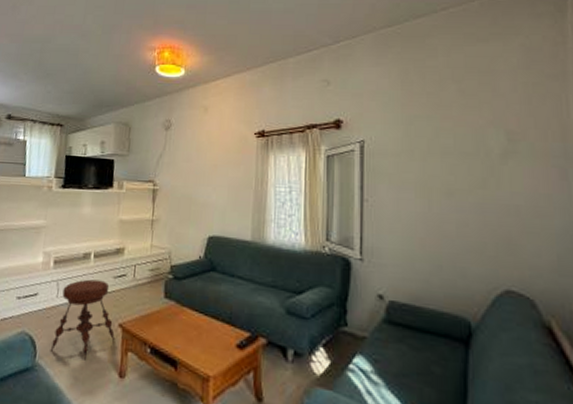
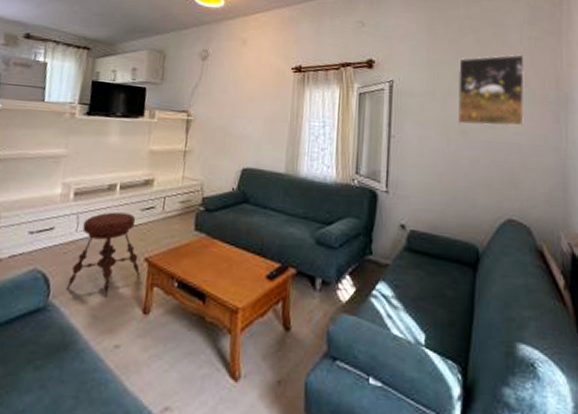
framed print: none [438,103,523,186] -> present [457,54,526,127]

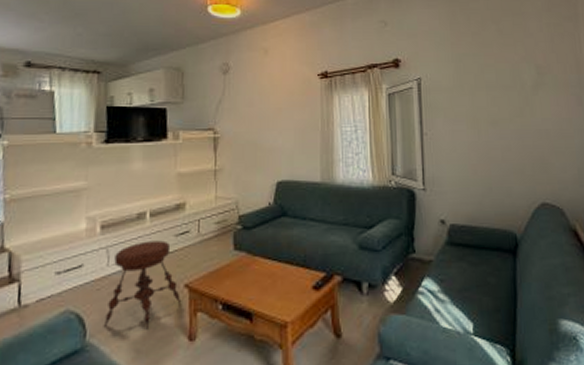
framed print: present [457,54,526,127] -> none [483,41,550,115]

